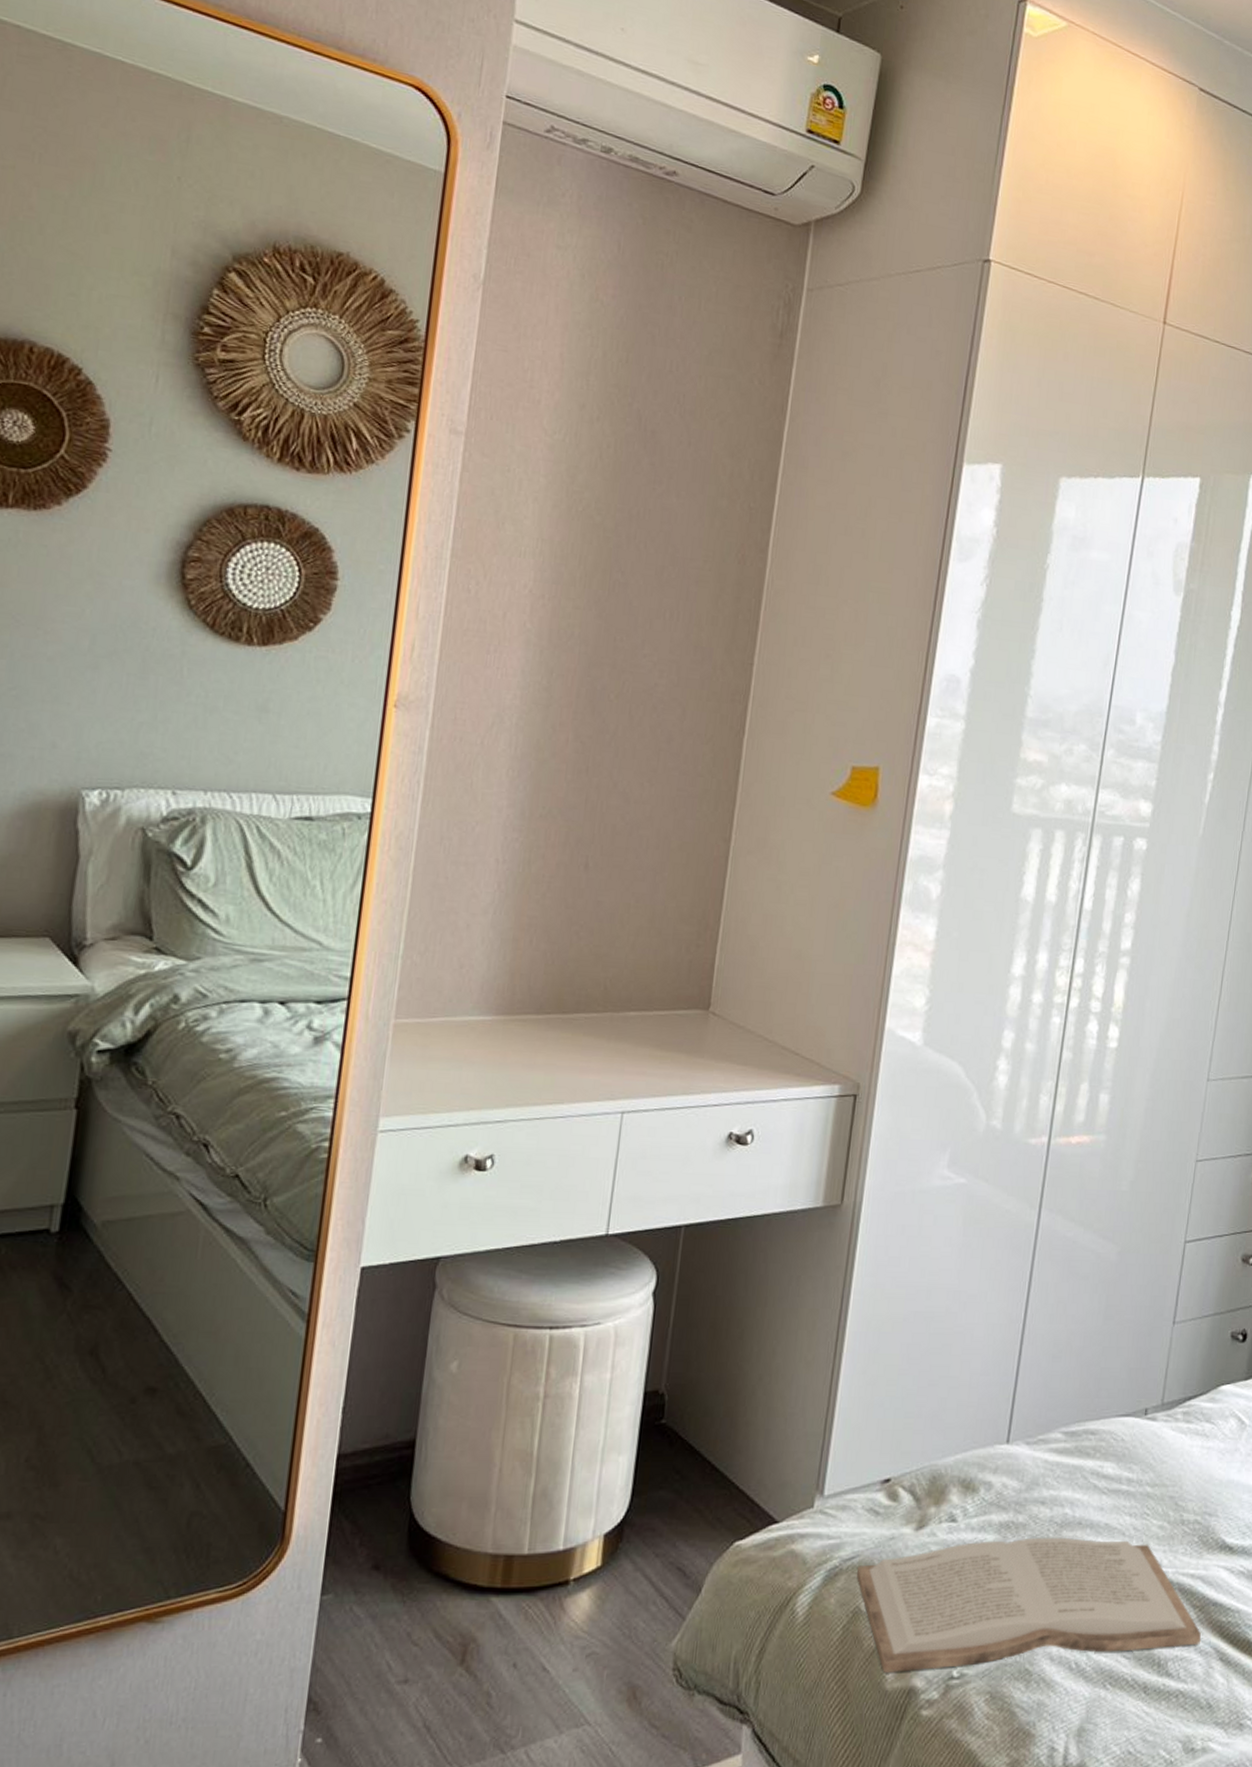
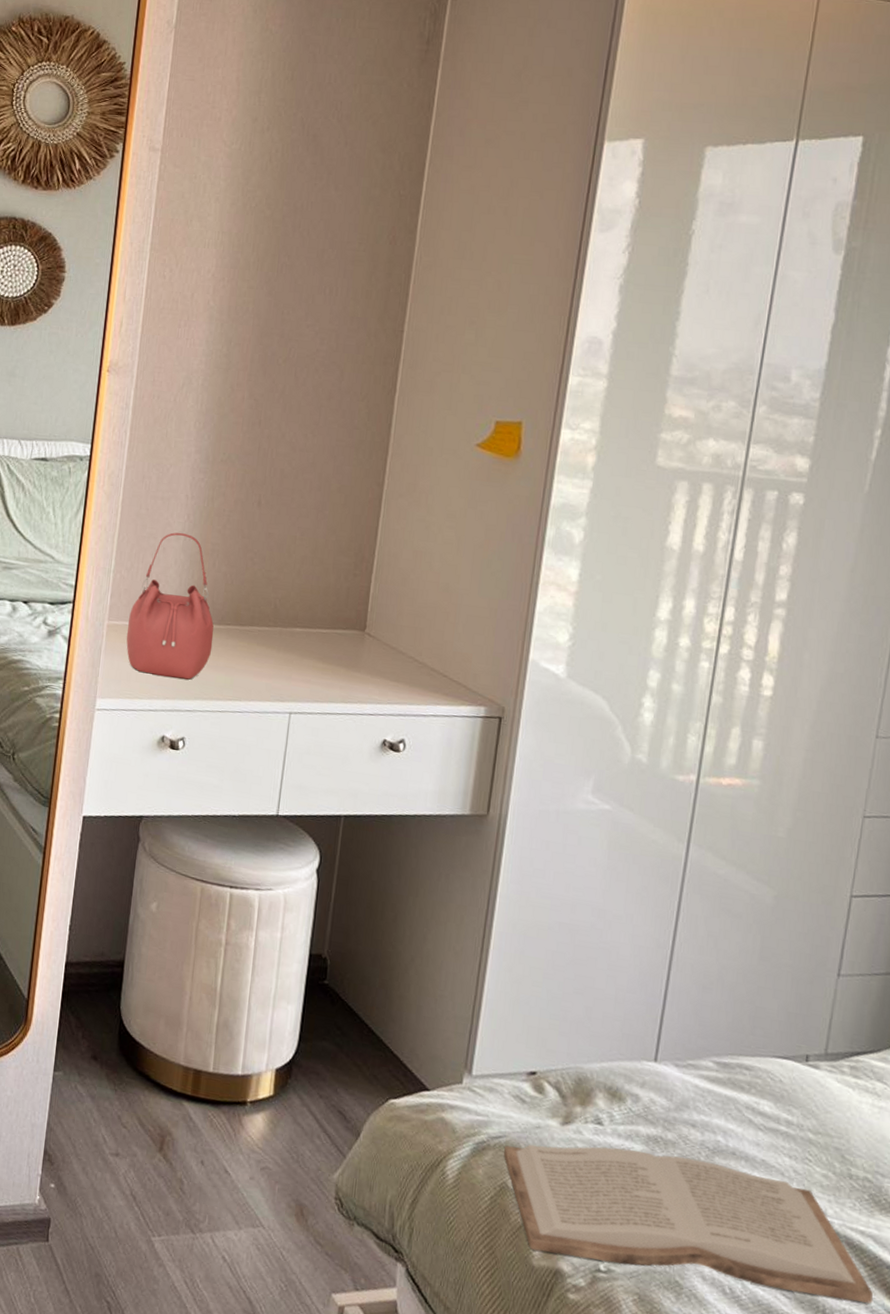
handbag: none [418,904,531,1084] -> present [126,532,214,680]

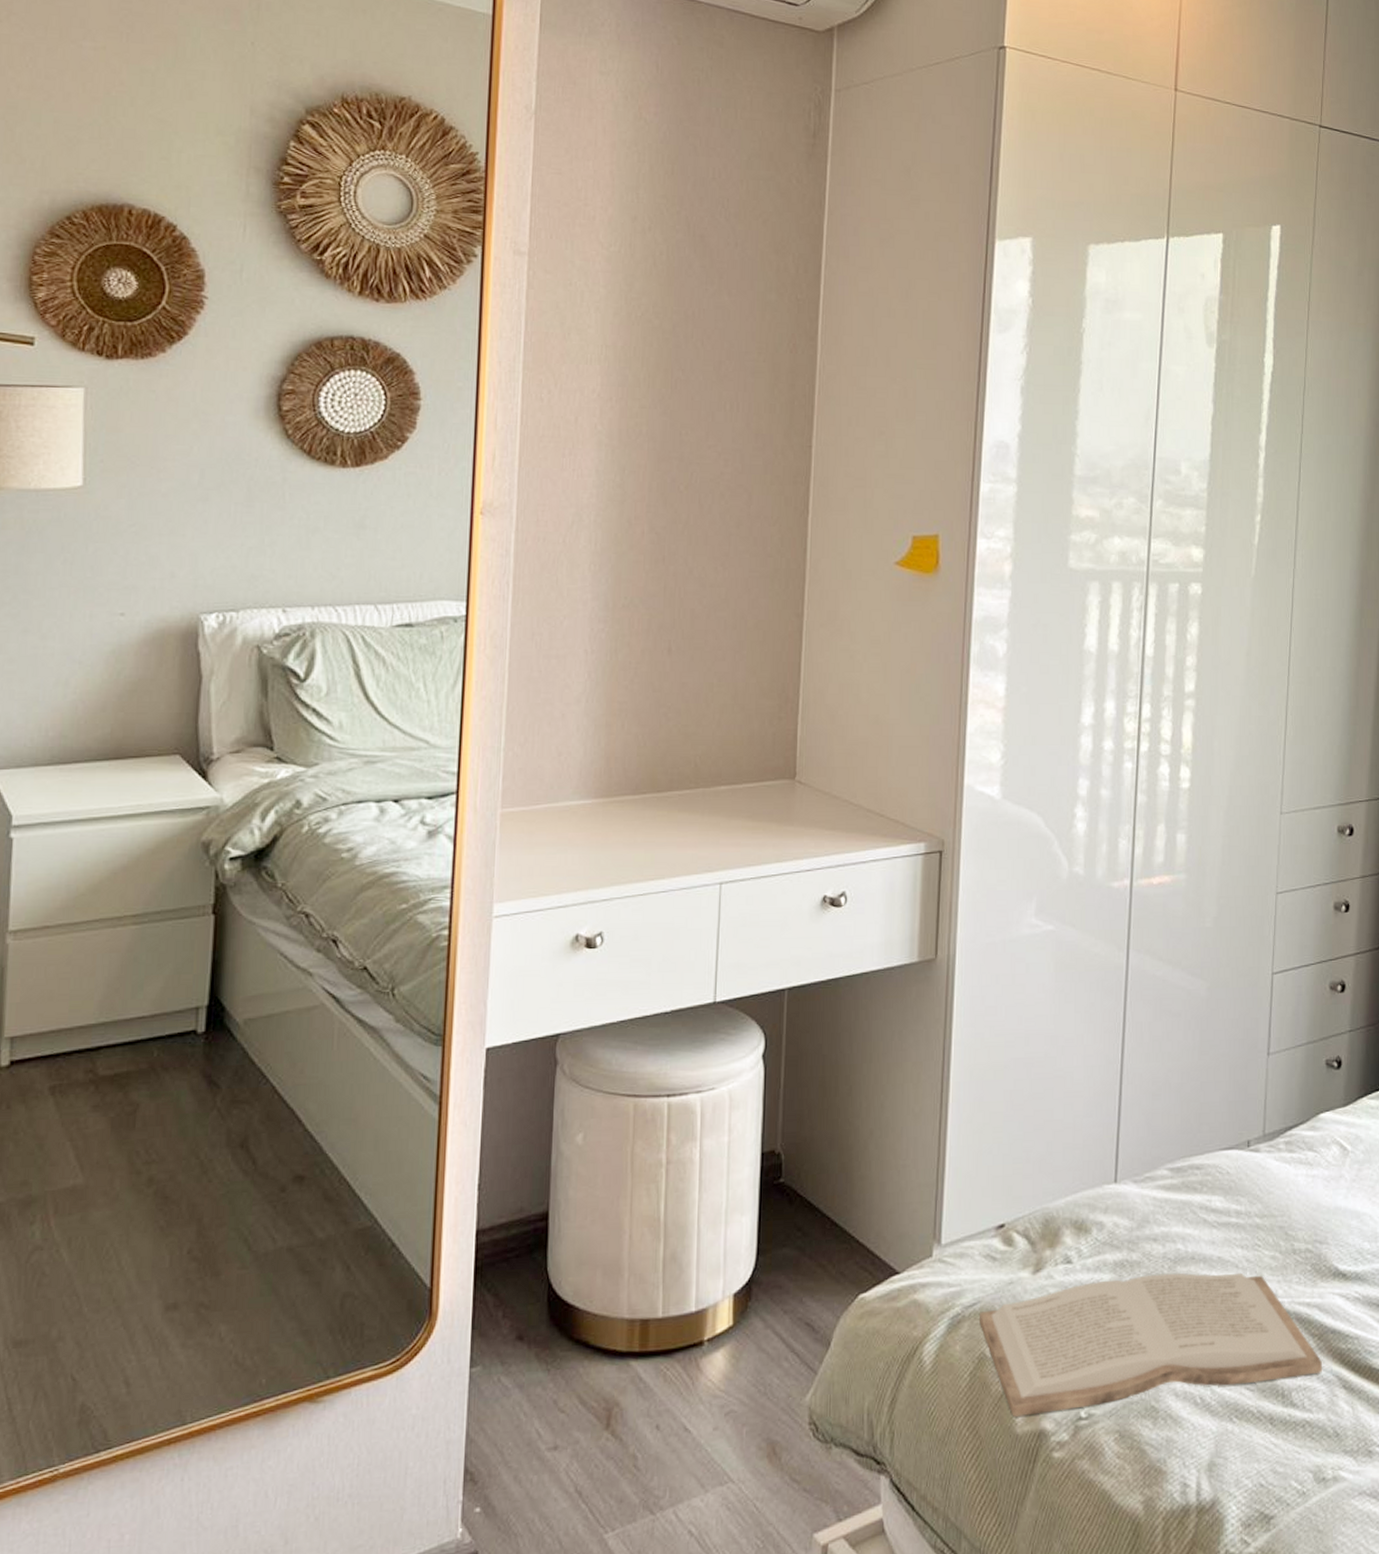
handbag: present [126,532,214,680] -> none [524,693,628,866]

